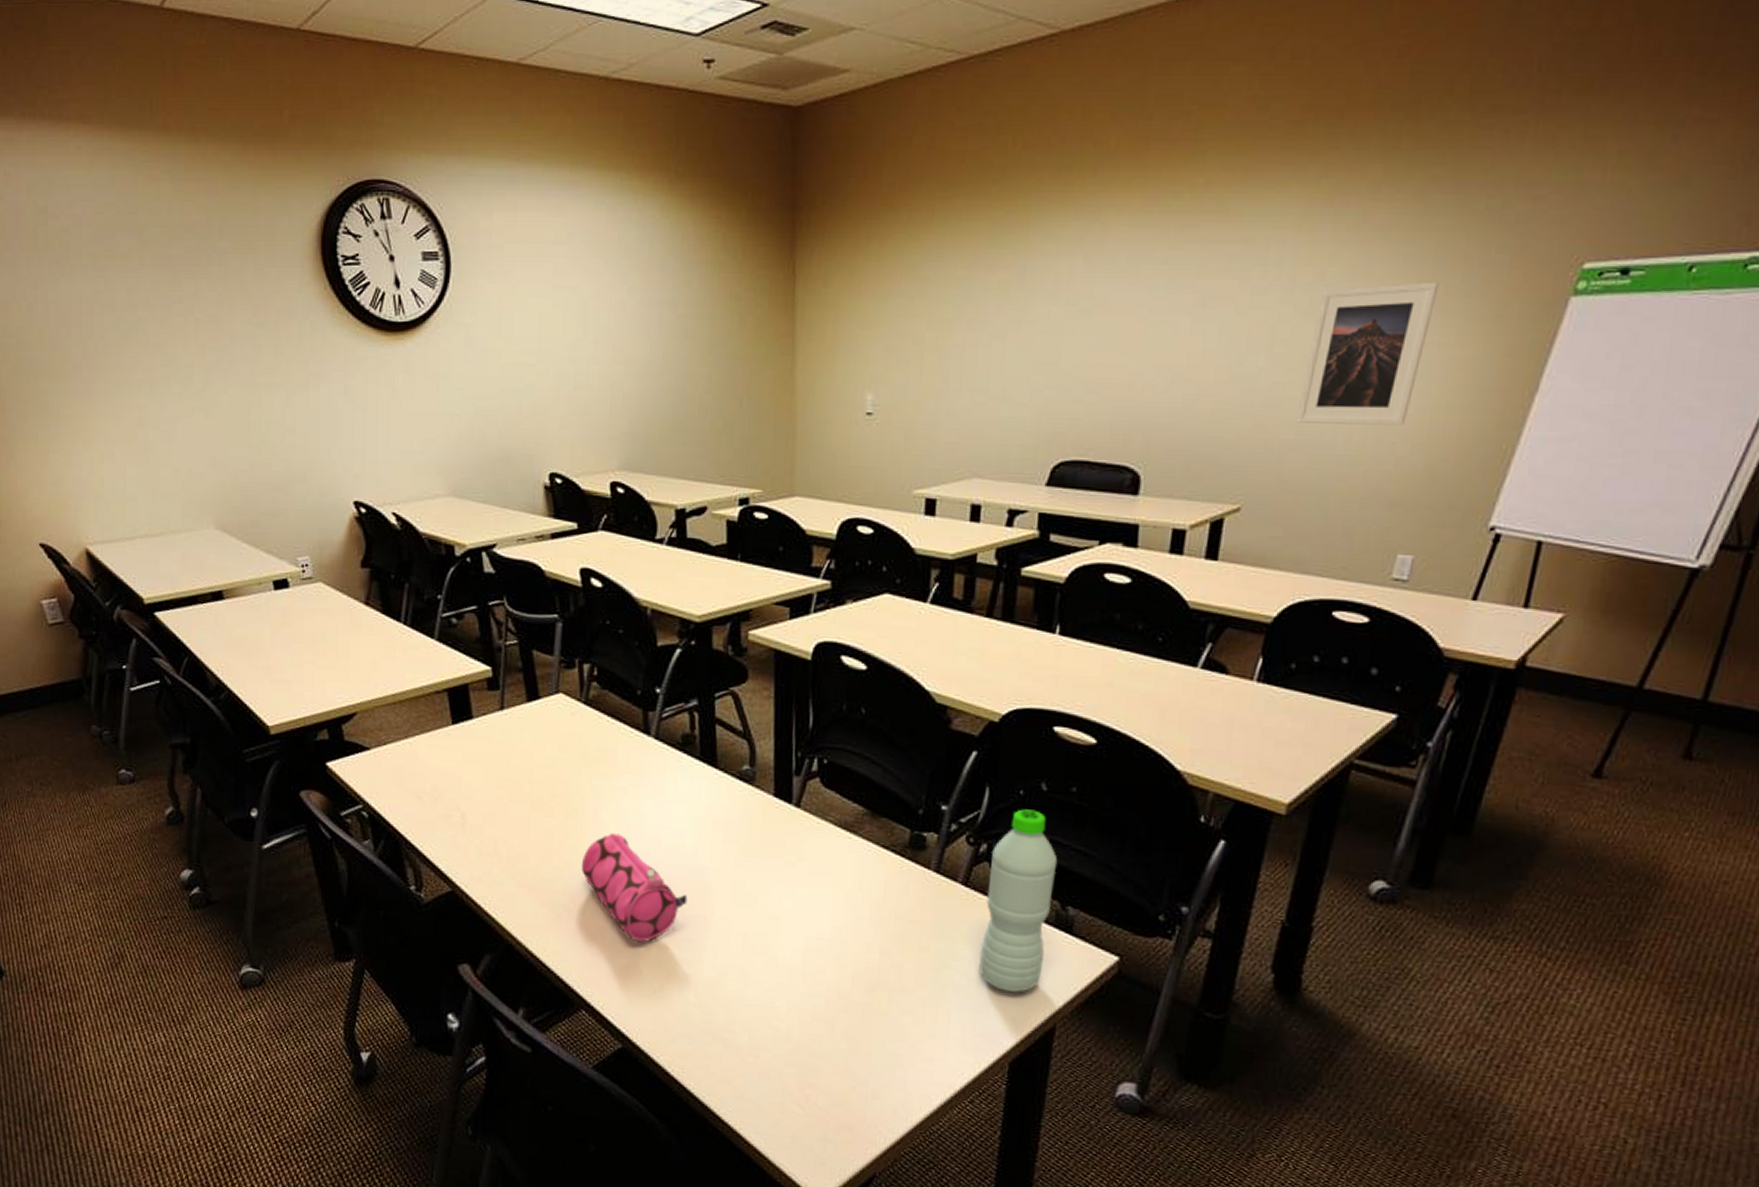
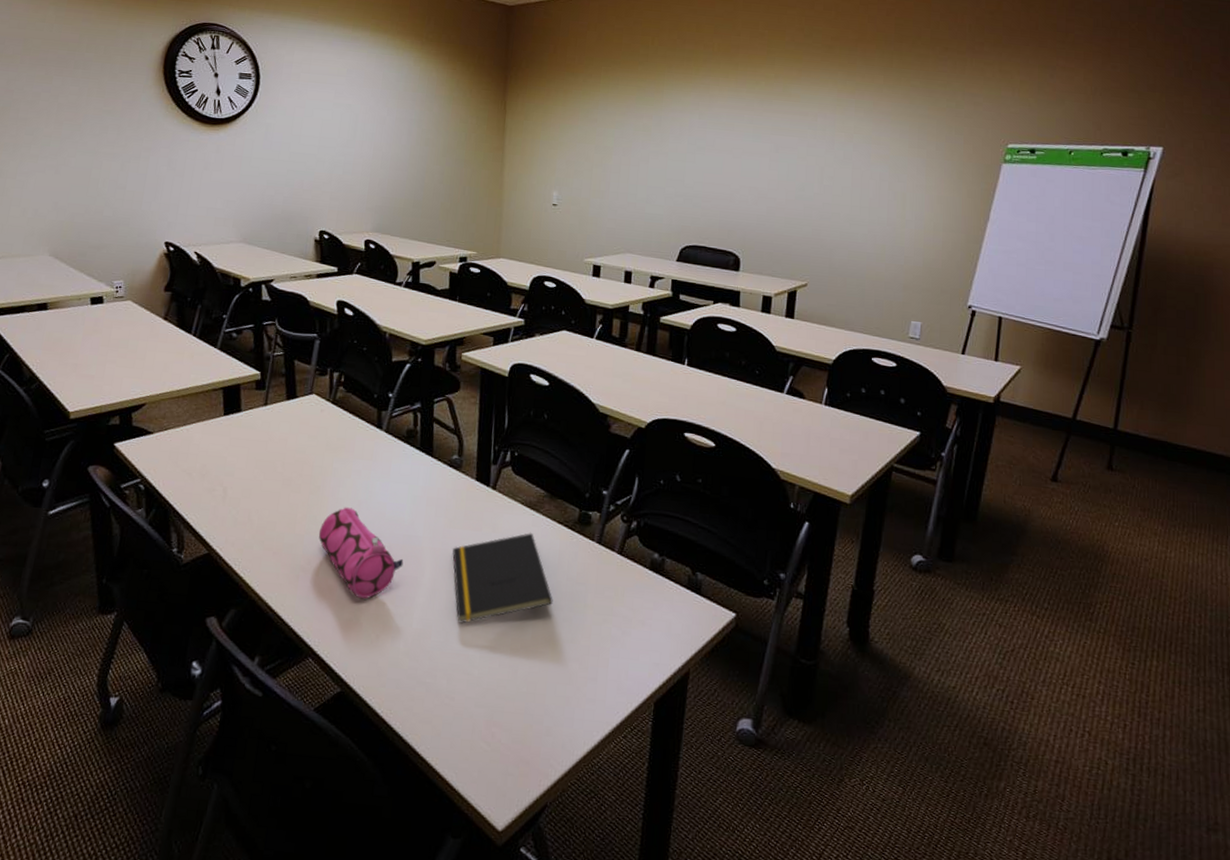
notepad: none [747,859,878,970] -> present [452,532,553,623]
water bottle: present [979,809,1058,992] -> none [631,495,689,643]
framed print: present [1295,281,1440,426] -> none [840,147,923,237]

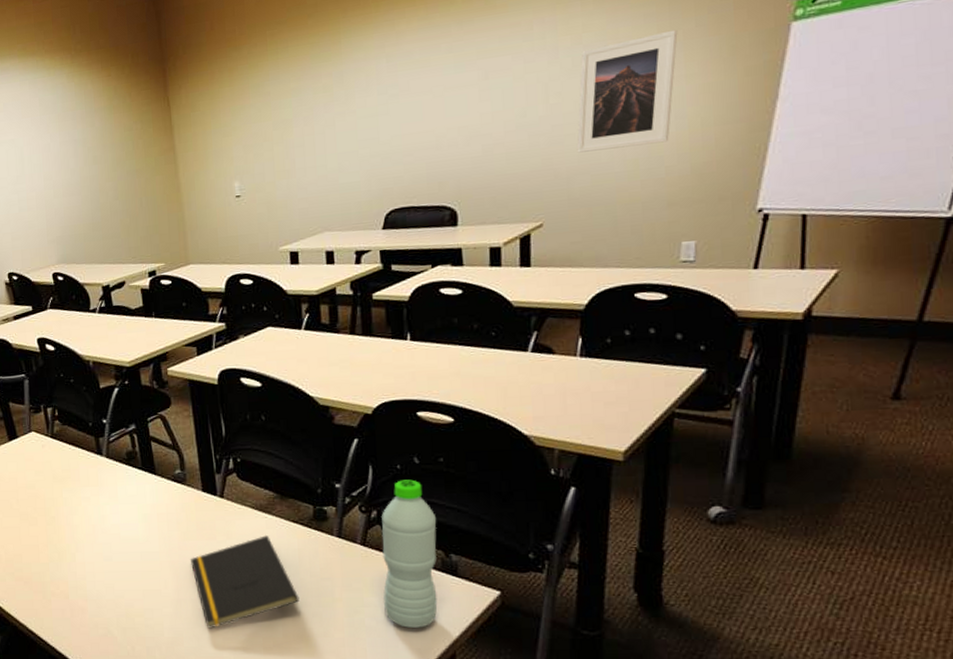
pencil case: present [318,507,404,599] -> none [61,533,145,615]
water bottle: none [631,495,689,643] -> present [381,479,438,628]
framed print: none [840,147,923,237] -> present [576,29,678,153]

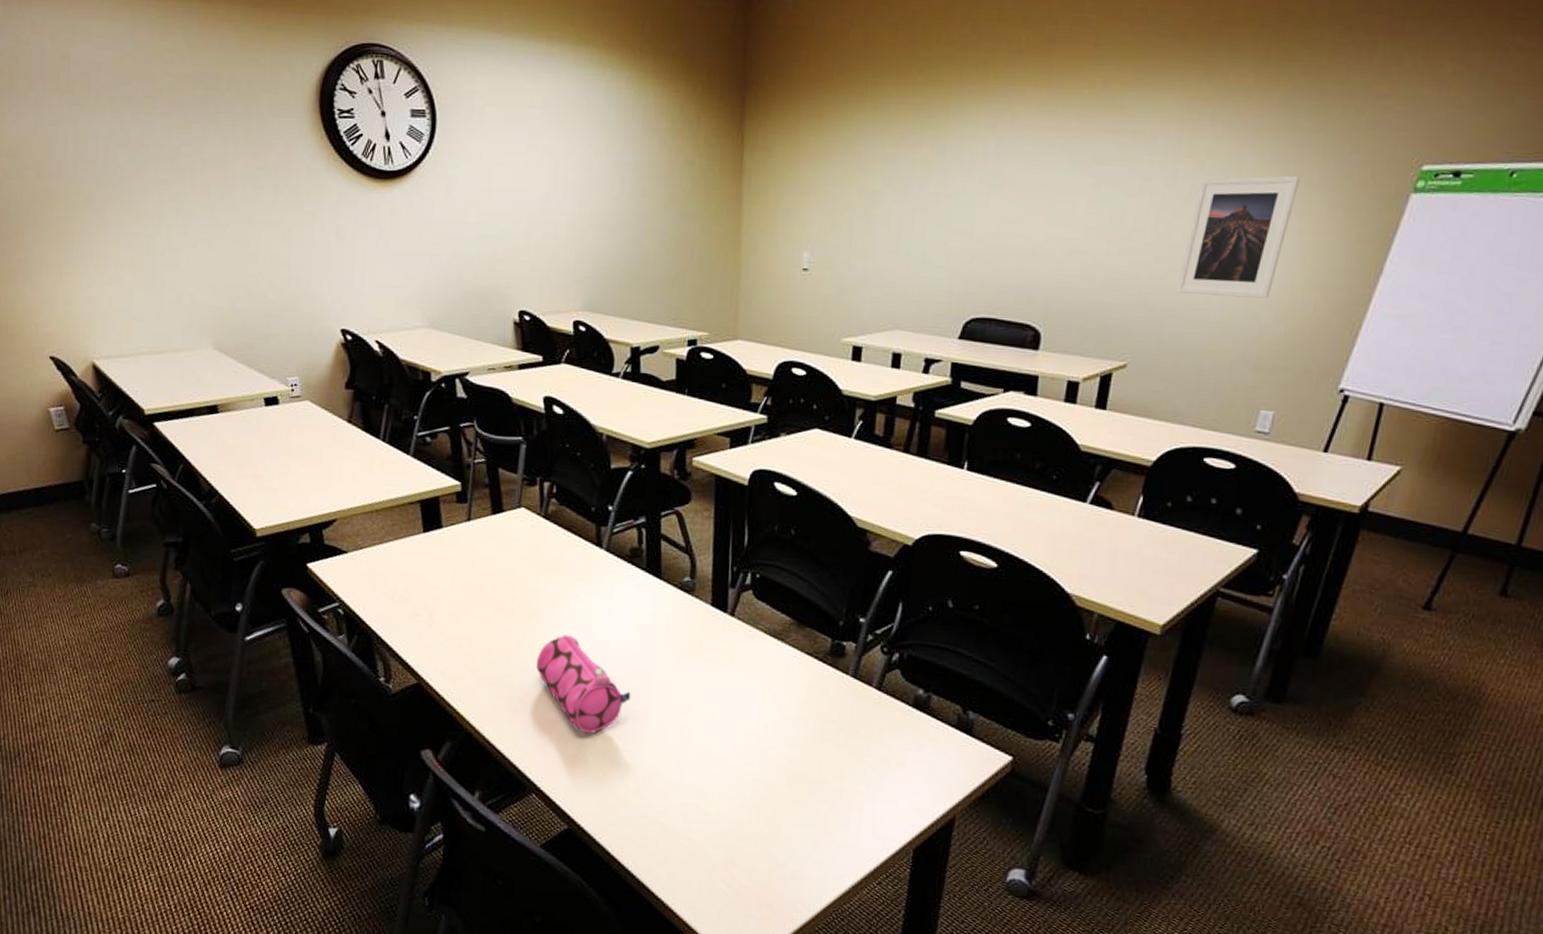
pencil case: none [61,533,145,615] -> present [535,634,631,734]
notepad: present [190,534,300,629] -> none [685,664,800,762]
water bottle: present [381,479,438,628] -> none [889,623,961,786]

